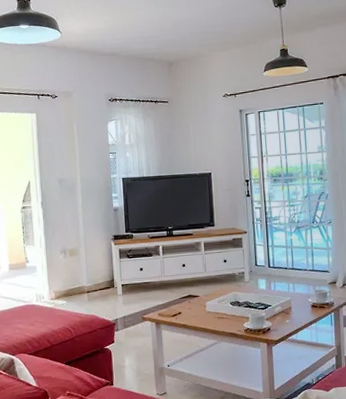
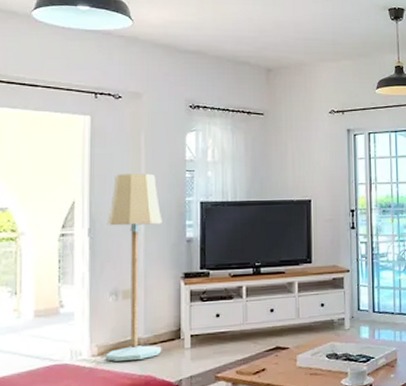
floor lamp: none [54,157,101,304] -> present [105,173,162,362]

